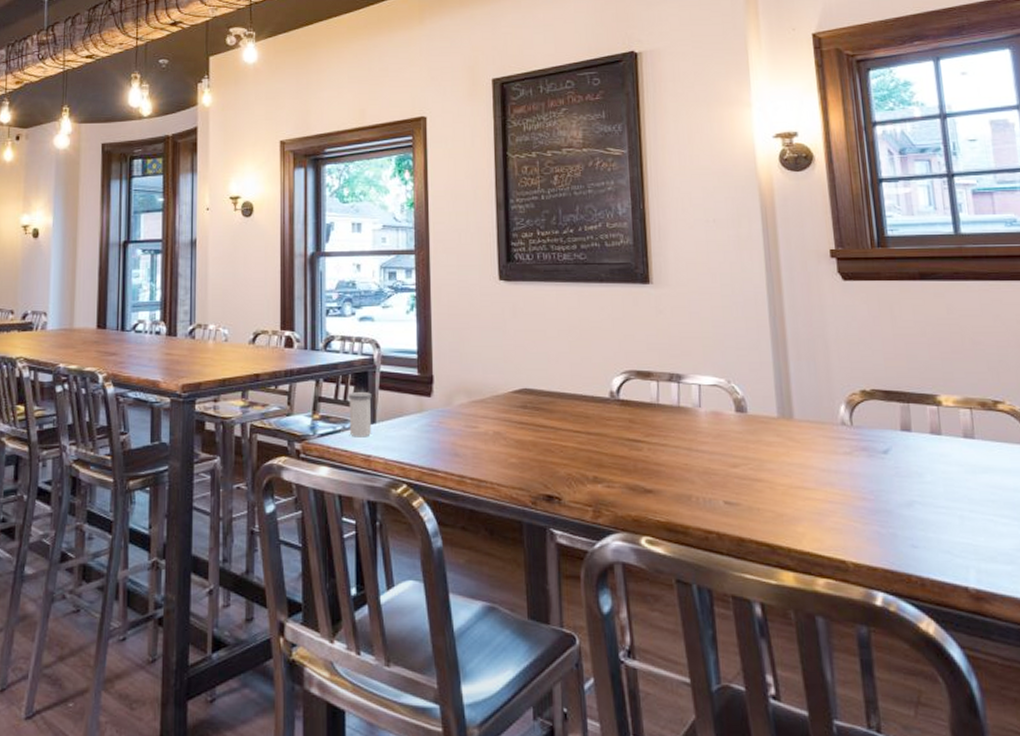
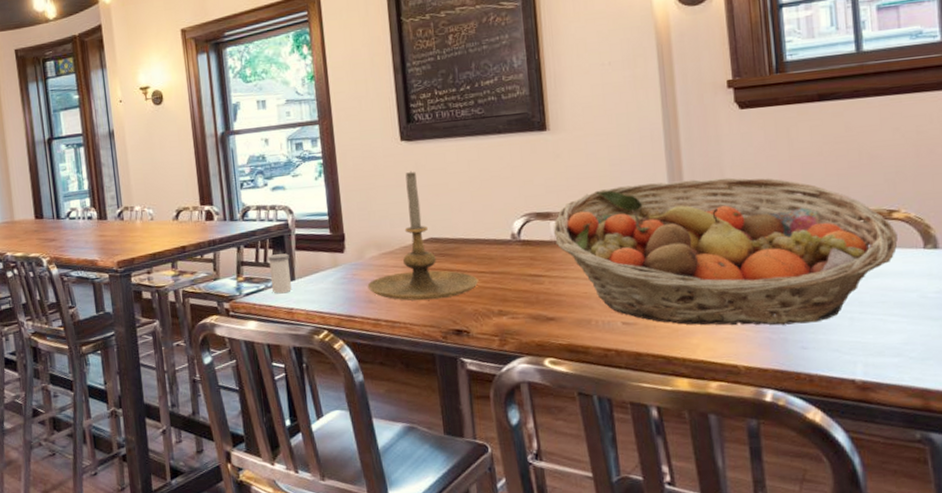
candle holder: none [454,313,574,459] -> present [367,171,479,301]
fruit basket: none [653,350,1004,518] -> present [553,177,898,325]

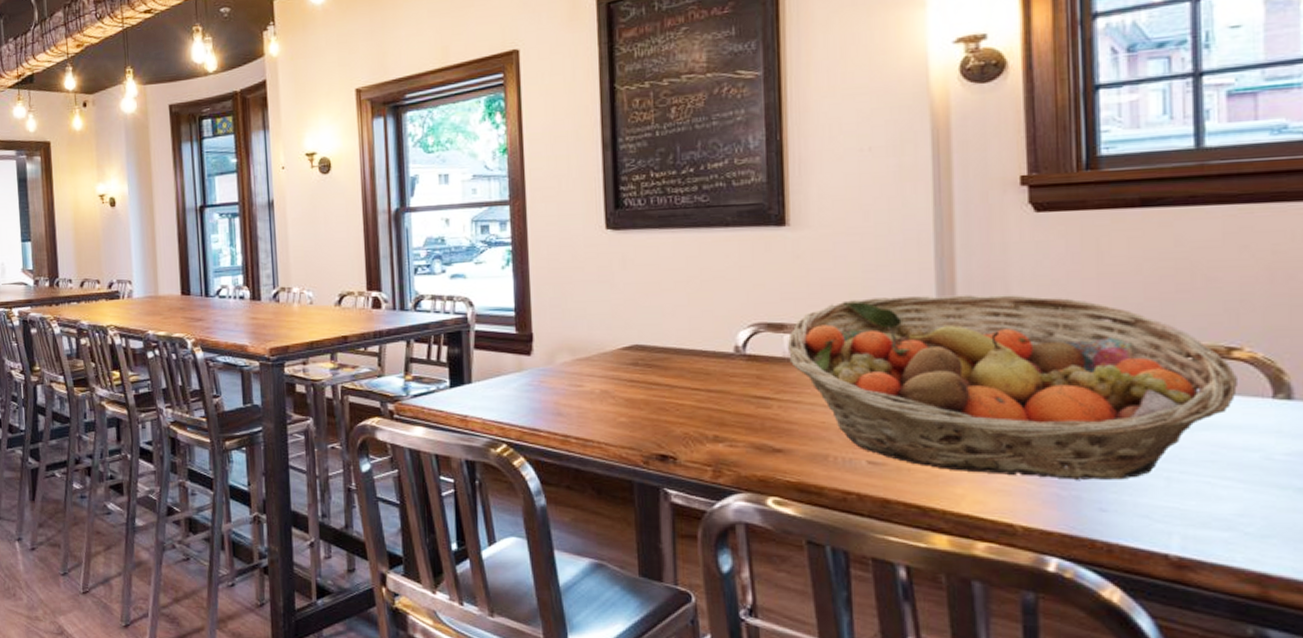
salt shaker: present [268,253,291,294] -> none [442,352,467,398]
candle holder: present [367,171,479,301] -> none [556,265,692,418]

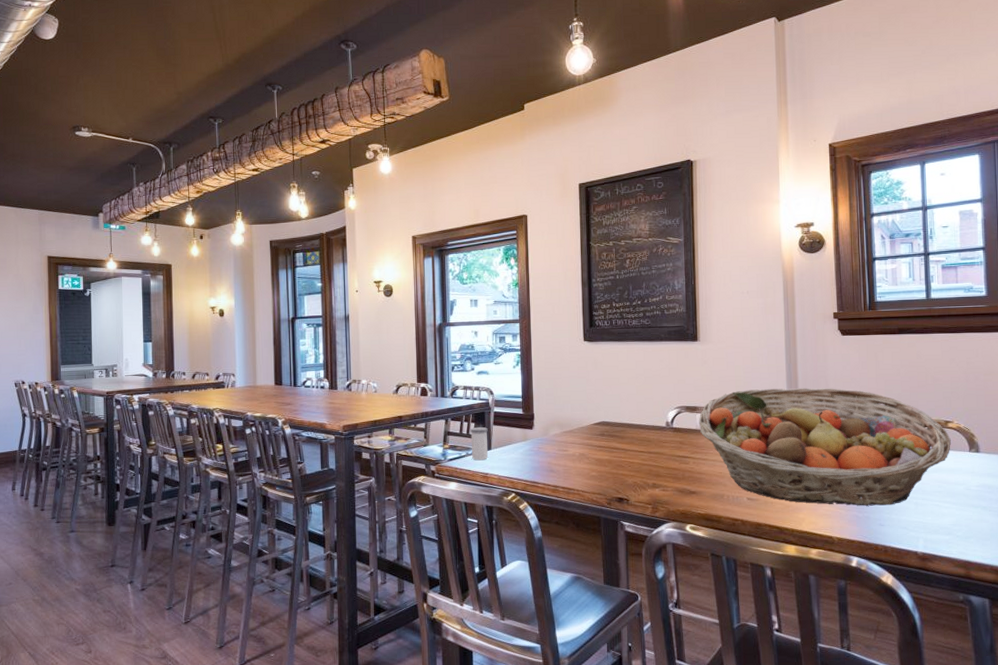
salt shaker: none [442,352,467,398] -> present [470,427,488,461]

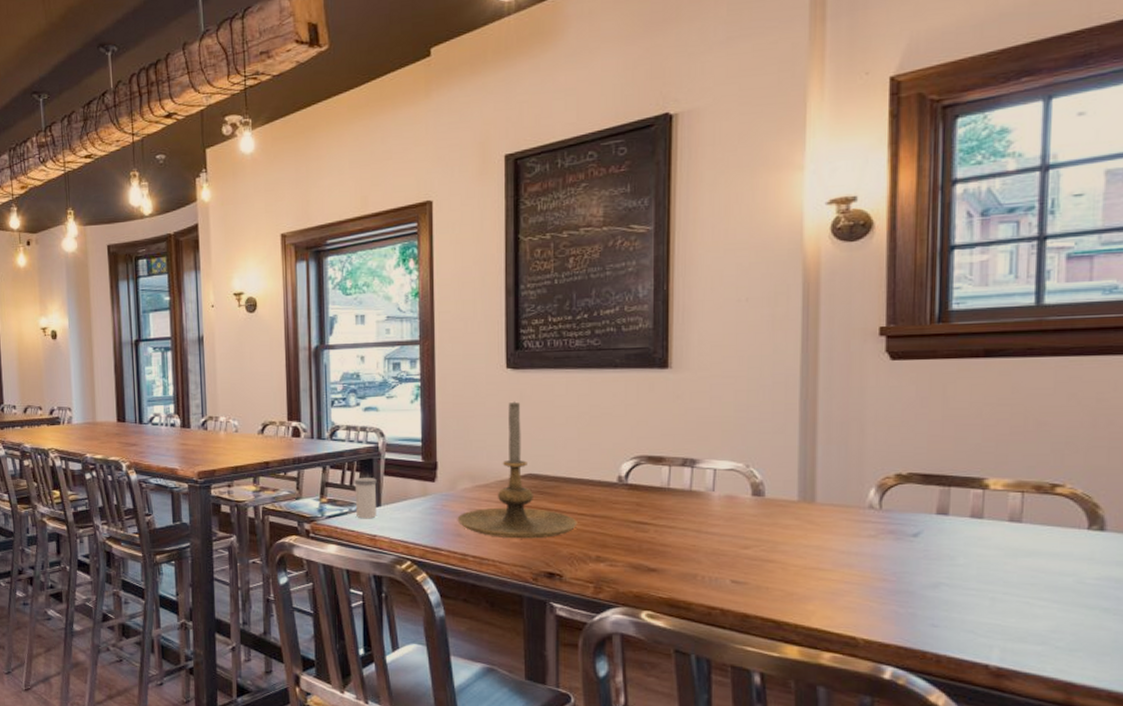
candle holder: none [550,366,639,472] -> present [457,401,578,539]
fruit basket: present [698,388,951,506] -> none [665,433,1058,599]

